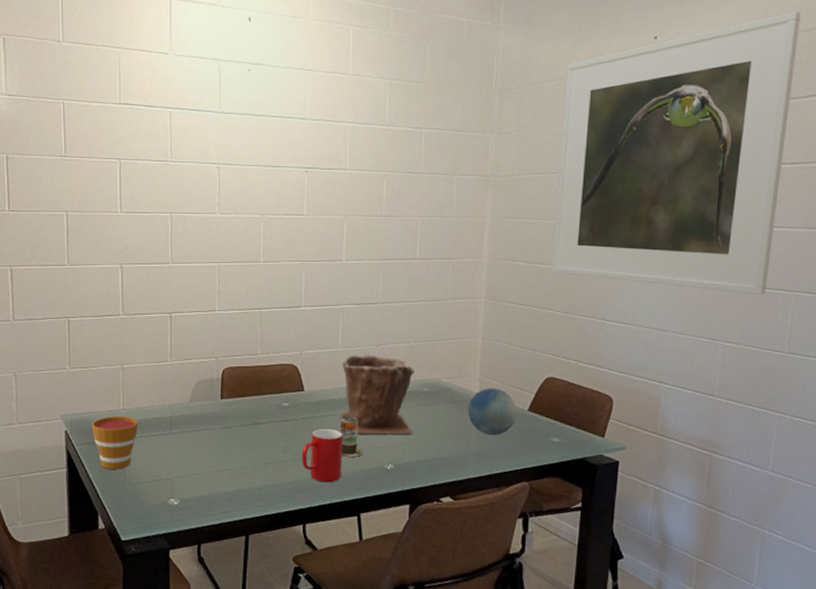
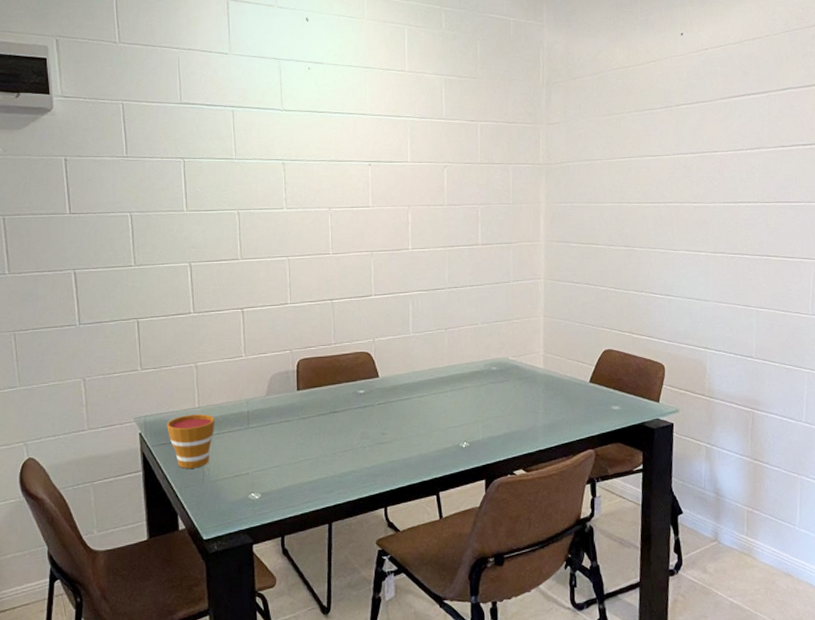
cup: present [301,428,343,483] -> none [379,412,420,465]
plant pot: present [339,353,414,435] -> none [413,337,485,415]
can: present [339,415,363,457] -> none [415,398,439,438]
decorative ball: present [468,388,518,436] -> none [534,363,580,408]
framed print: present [552,11,800,295] -> none [602,9,804,264]

